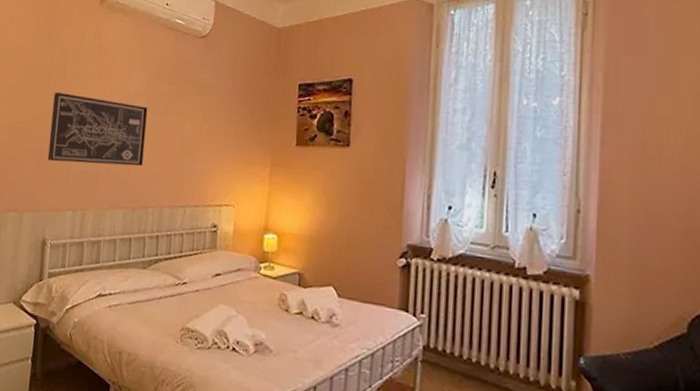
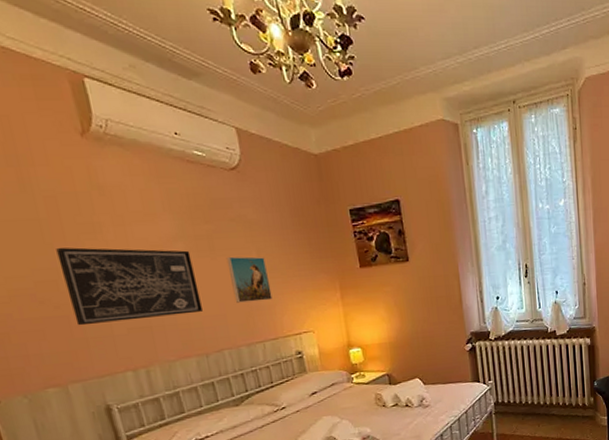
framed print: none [172,117,208,166] -> present [226,256,273,303]

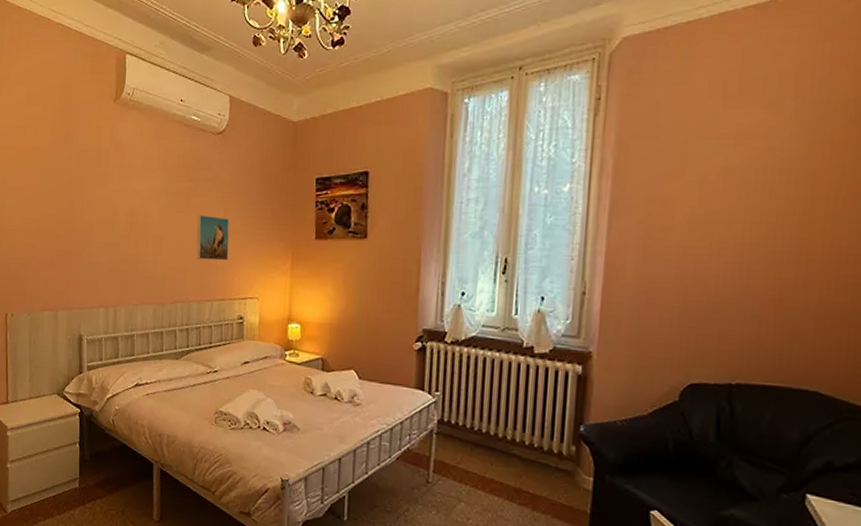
wall art: present [56,247,202,326] -> none [76,194,170,264]

